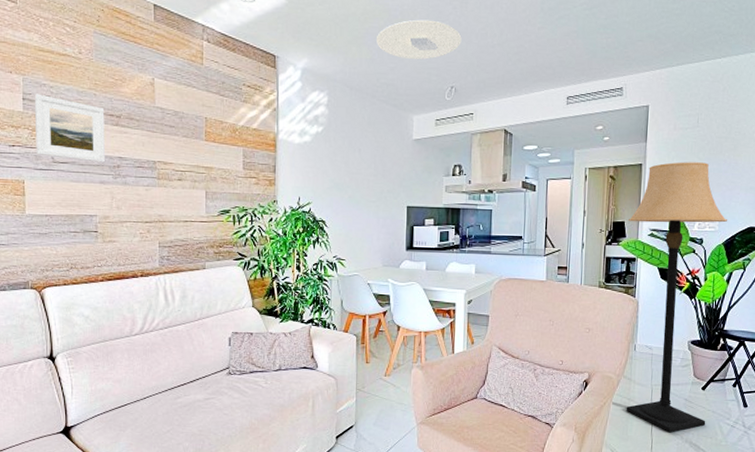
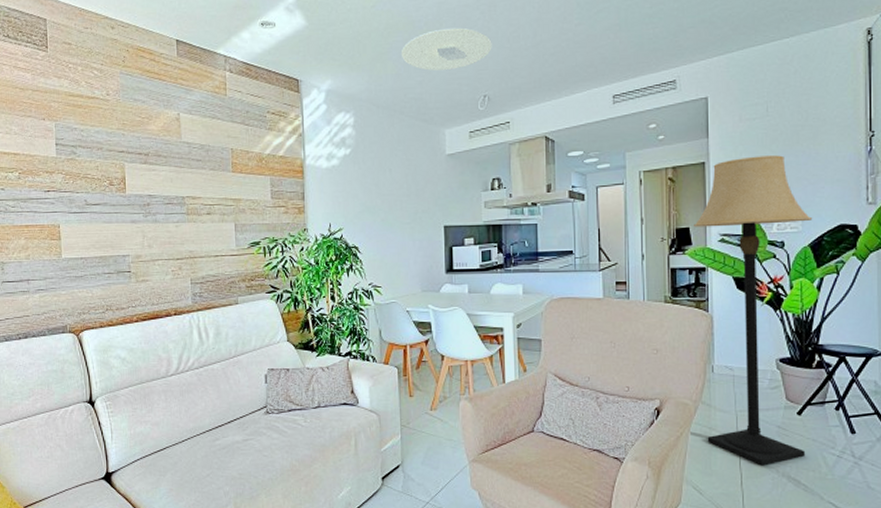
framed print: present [34,93,106,163] -> none [66,138,136,202]

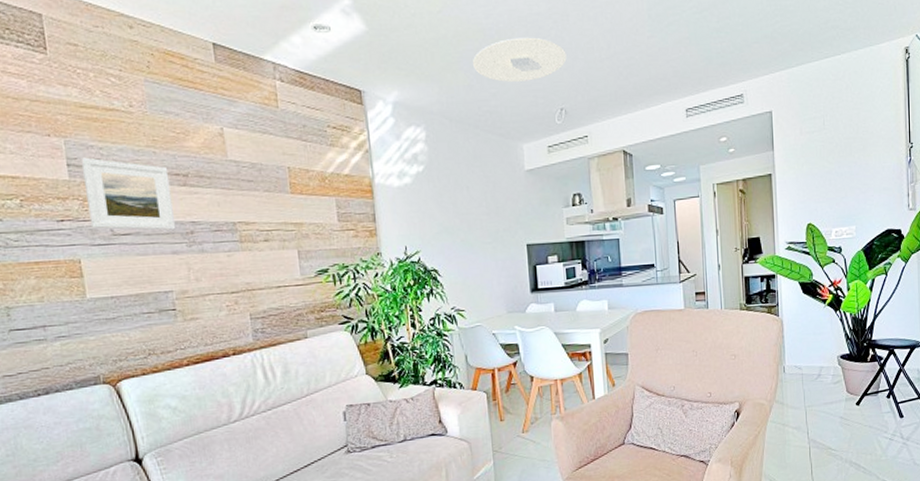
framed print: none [66,138,136,202] -> present [80,157,176,230]
lamp: present [694,155,813,466] -> none [764,166,865,455]

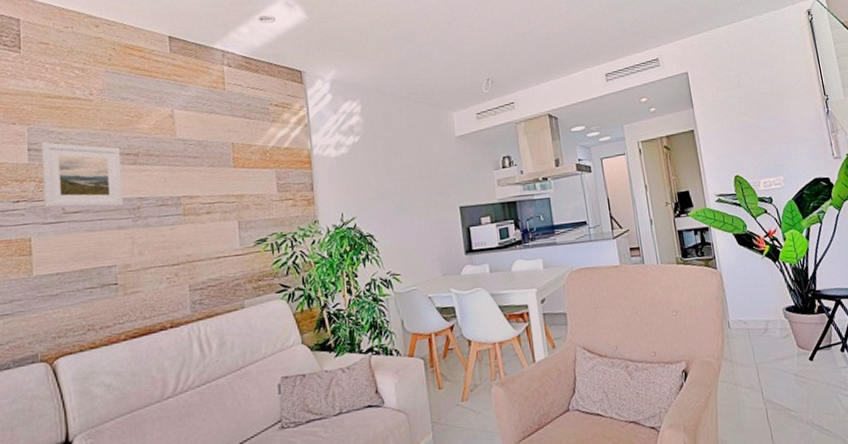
ceiling light: present [473,37,567,83] -> none [404,17,491,58]

